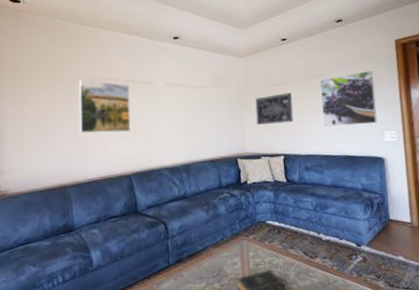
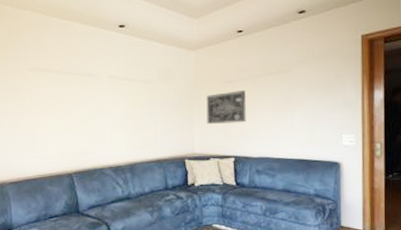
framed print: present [78,80,131,134] -> none [15,70,72,129]
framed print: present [320,70,377,127] -> none [277,68,336,128]

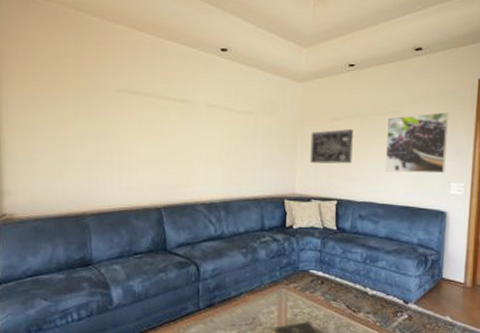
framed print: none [277,68,336,128] -> present [385,111,448,174]

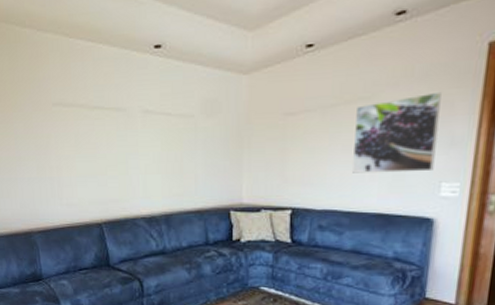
wall art: present [310,129,353,164] -> none [259,125,312,168]

